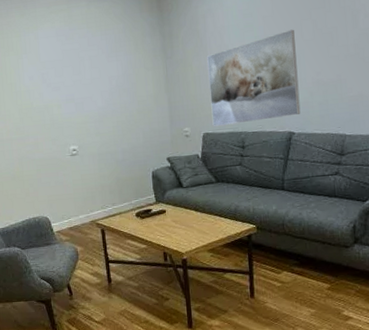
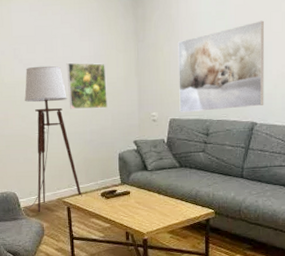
floor lamp: none [54,87,116,236] -> present [23,65,82,212]
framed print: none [94,82,138,130] -> present [66,62,108,110]

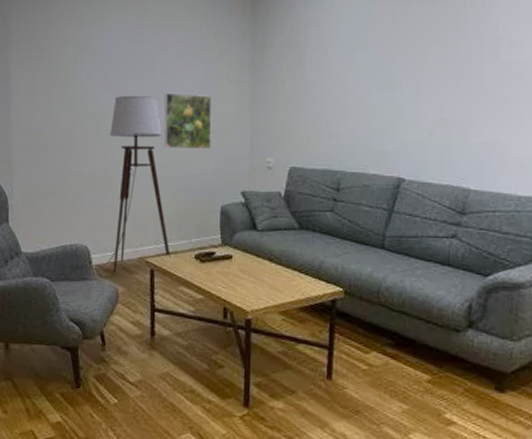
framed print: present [177,20,264,113] -> none [302,53,417,161]

